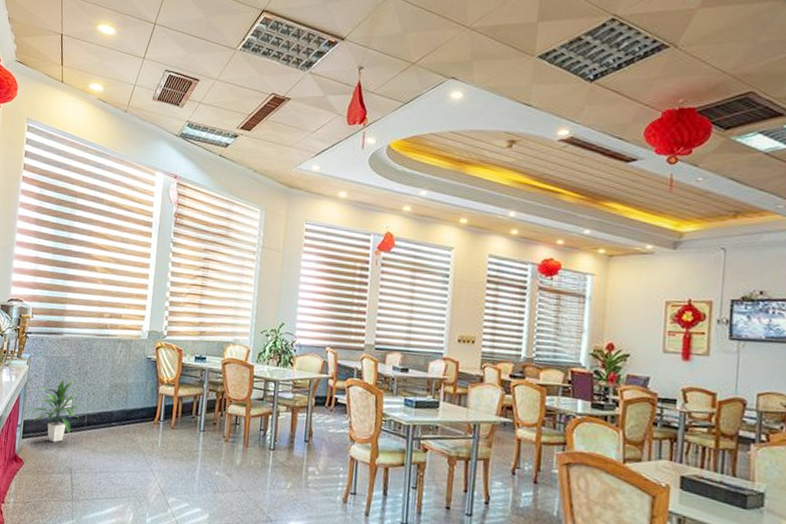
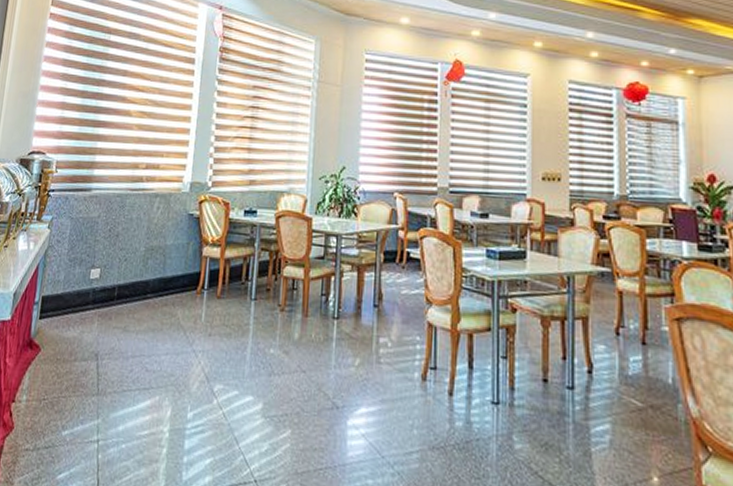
indoor plant: present [30,380,80,443] -> none [50,244,109,323]

